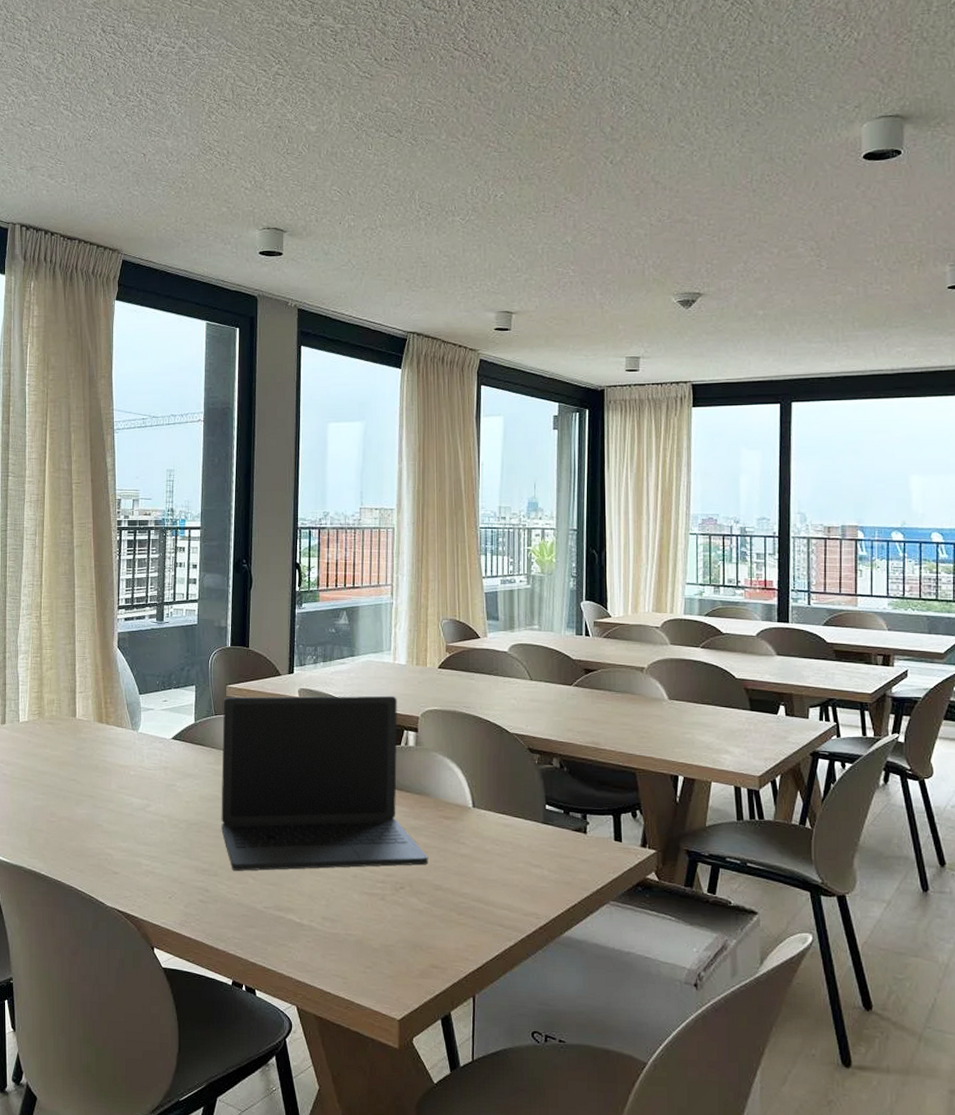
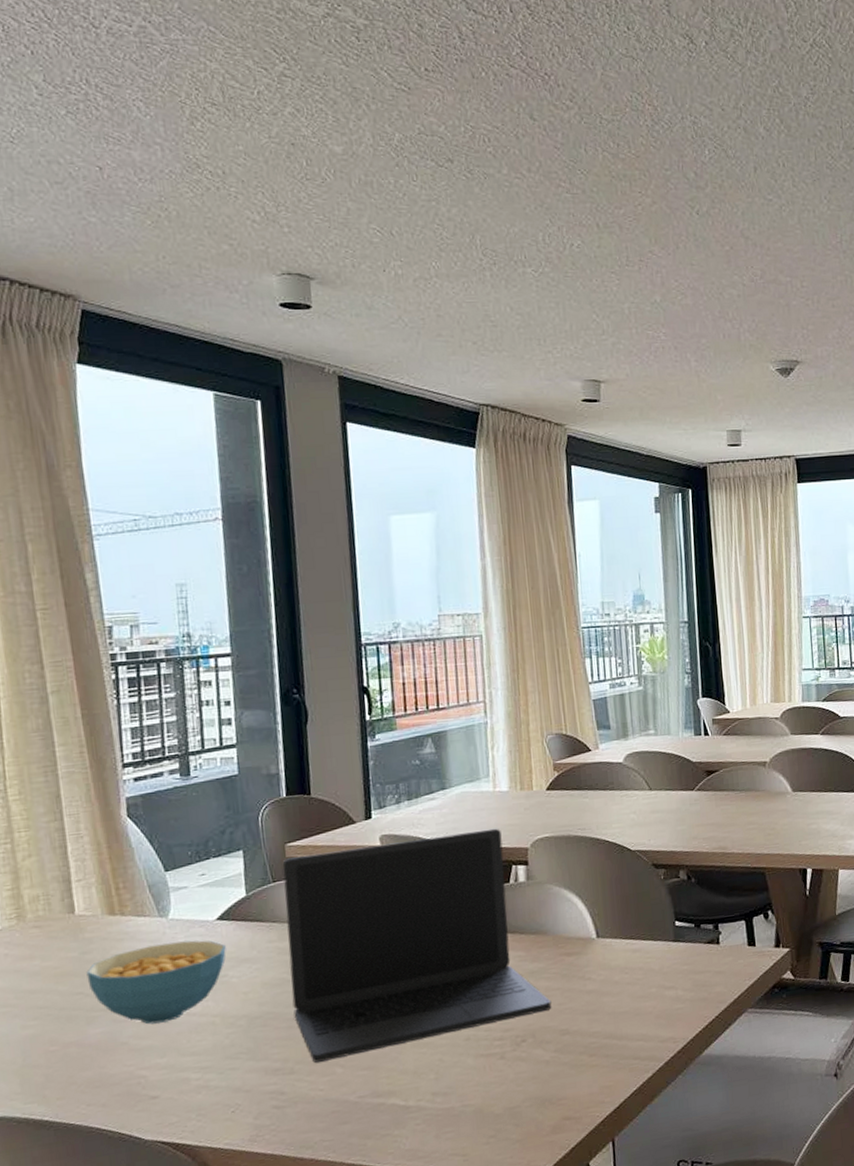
cereal bowl: none [79,751,176,814] -> present [86,940,226,1025]

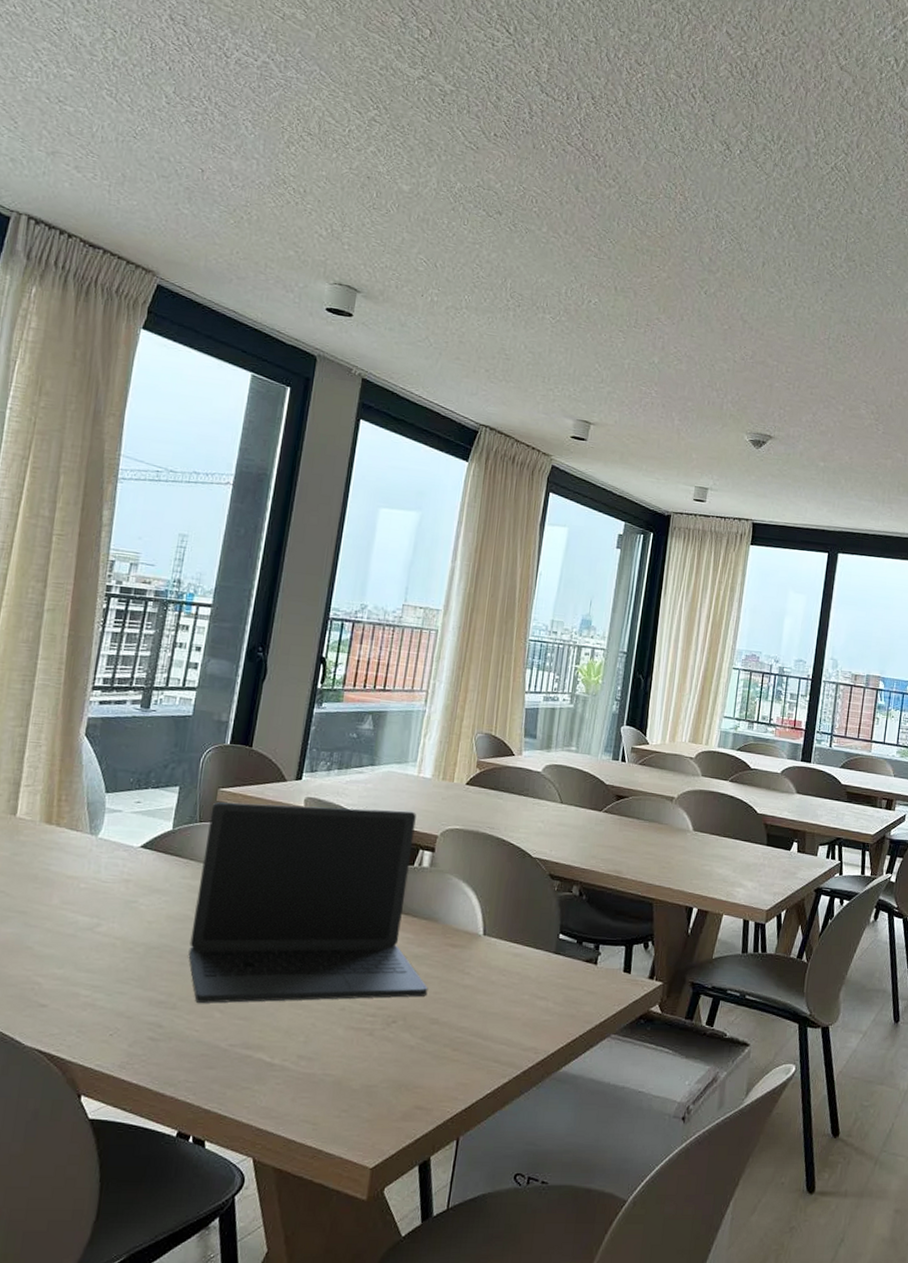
cereal bowl: present [86,940,226,1025] -> none [11,859,143,935]

